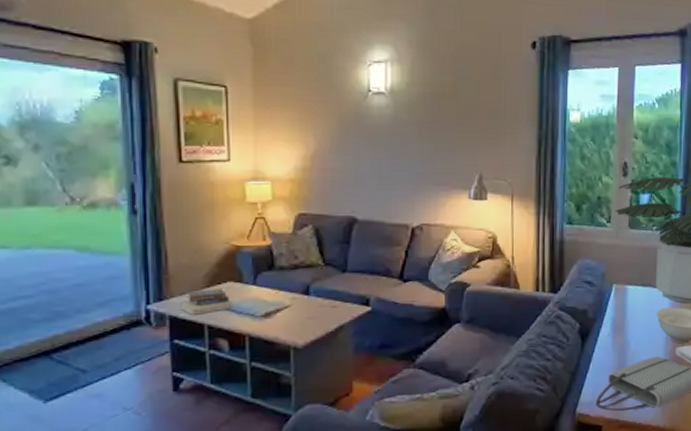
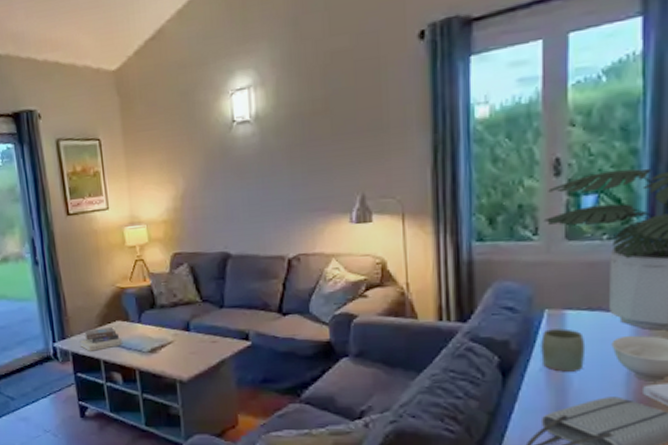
mug: none [610,300,640,337] -> present [541,328,586,372]

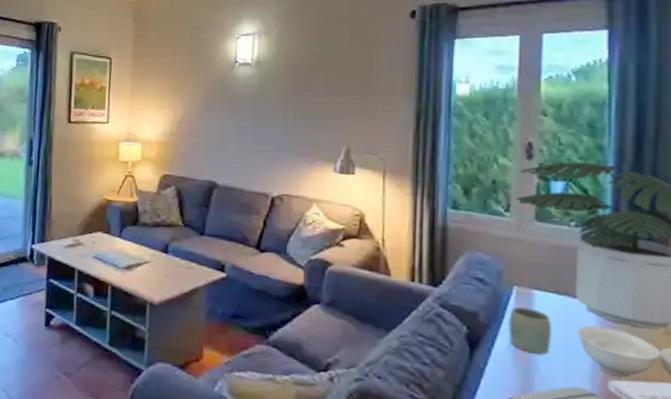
books: present [80,327,122,351] -> none [58,236,100,259]

